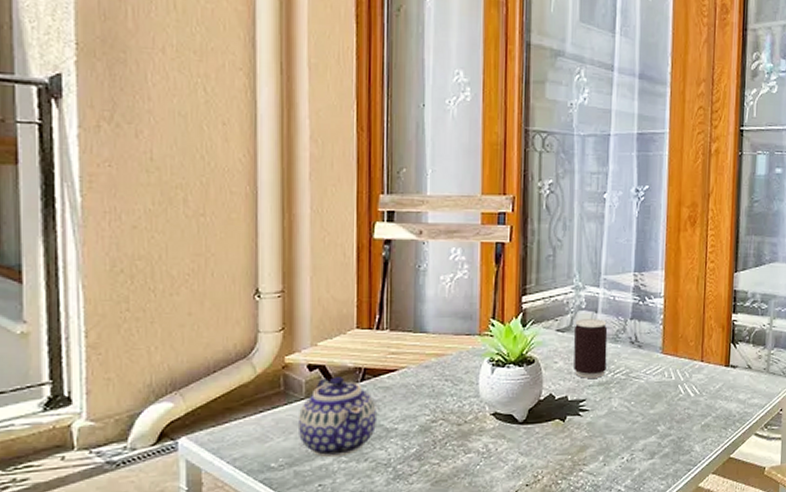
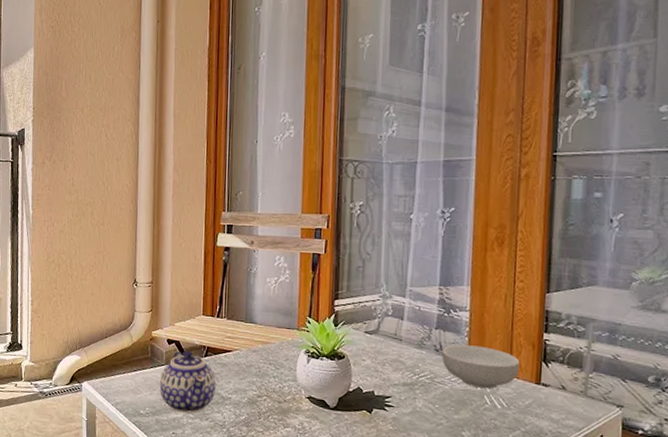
beverage can: present [573,319,608,378] -> none [380,324,413,379]
cereal bowl: none [637,333,711,378] -> present [441,344,520,389]

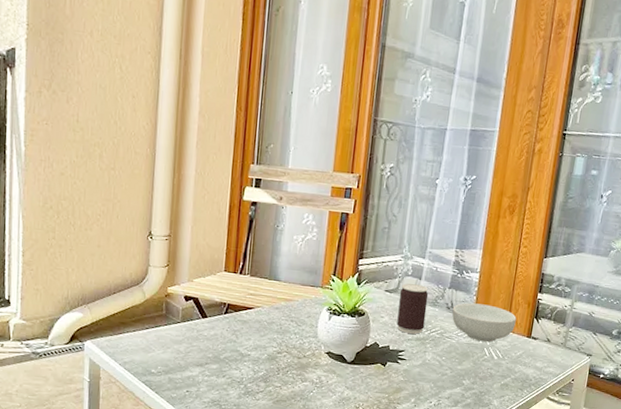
teapot: present [159,350,216,414] -> none [174,307,236,372]
beverage can: none [380,324,413,379] -> present [397,283,429,334]

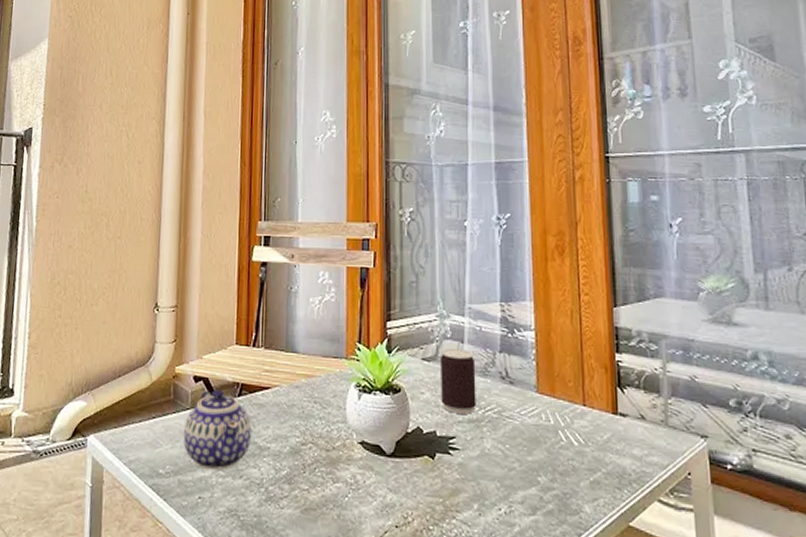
teapot: none [174,307,236,372] -> present [183,389,252,471]
cereal bowl: present [452,303,517,343] -> none [508,370,594,423]

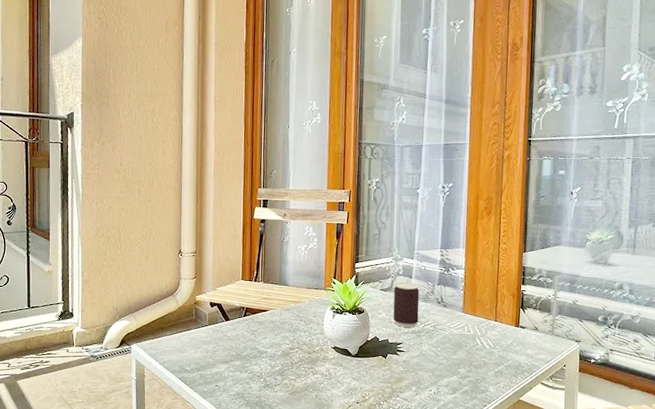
teapot: present [183,389,252,471] -> none [203,311,254,368]

